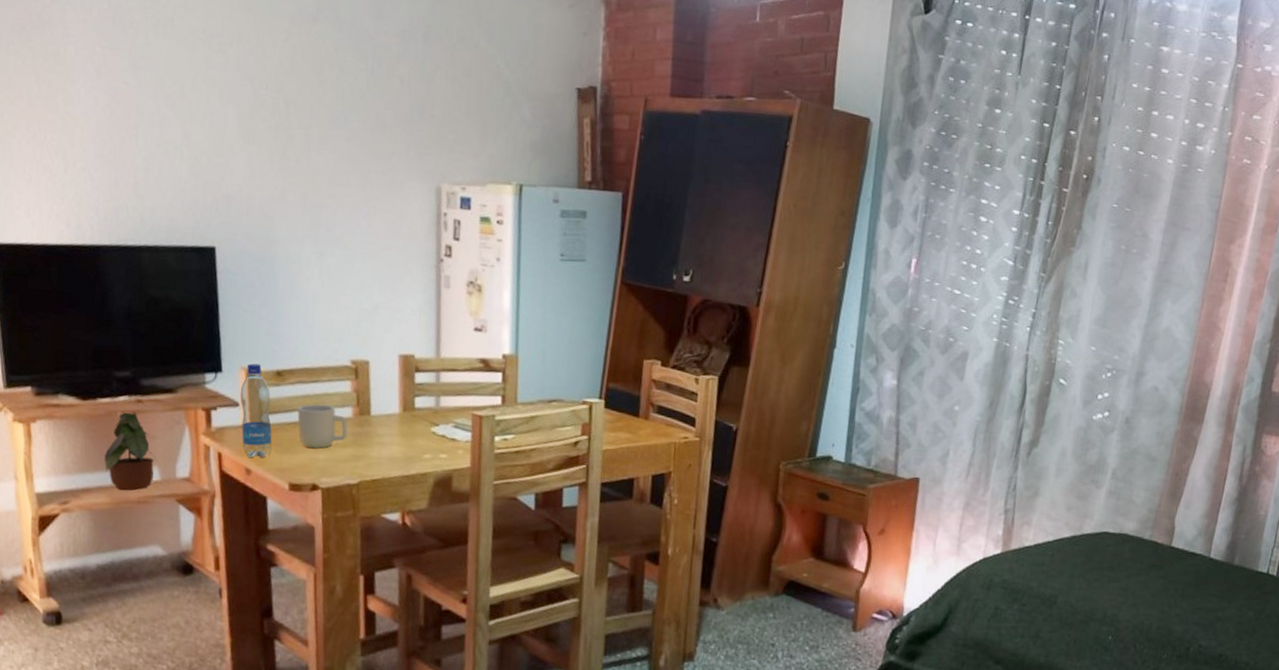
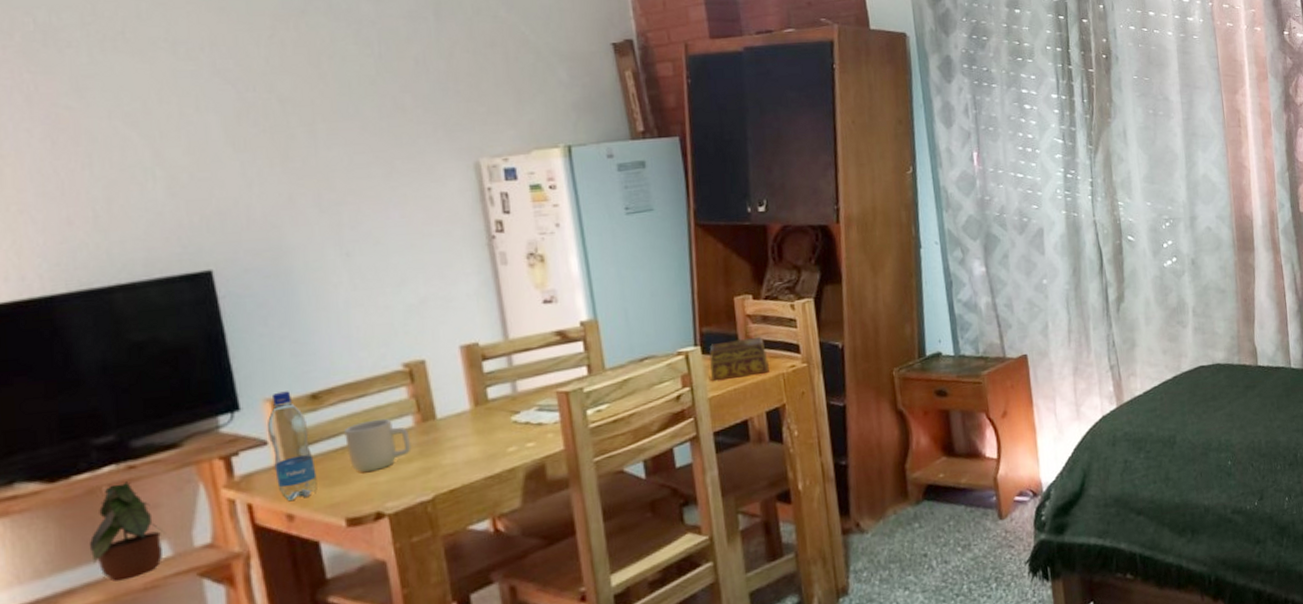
decorative box: none [609,400,664,440] -> present [709,336,769,382]

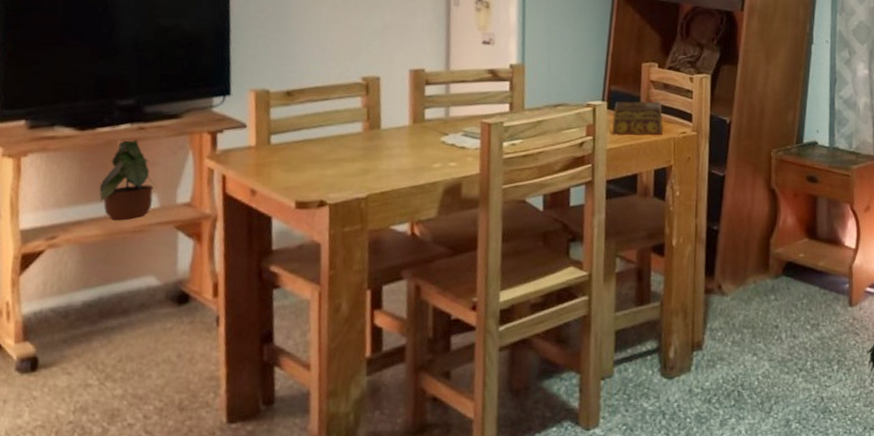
bottle: present [267,391,318,502] -> none [248,85,280,179]
mug: present [344,418,412,473] -> none [306,121,358,165]

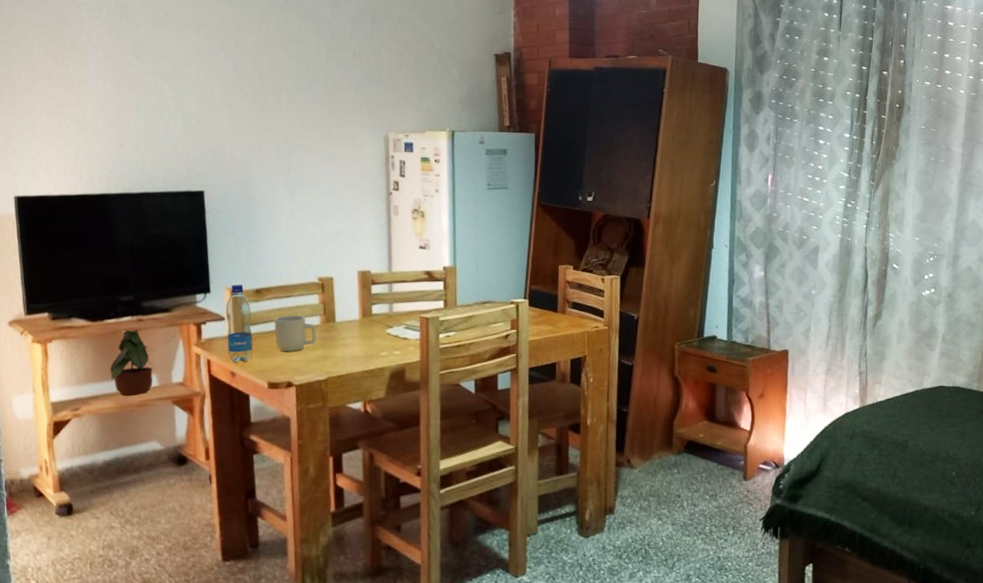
bottle: none [248,85,280,179] -> present [225,284,253,363]
mug: none [306,121,358,165] -> present [274,315,317,352]
decorative box: present [612,101,663,136] -> none [533,299,578,330]

